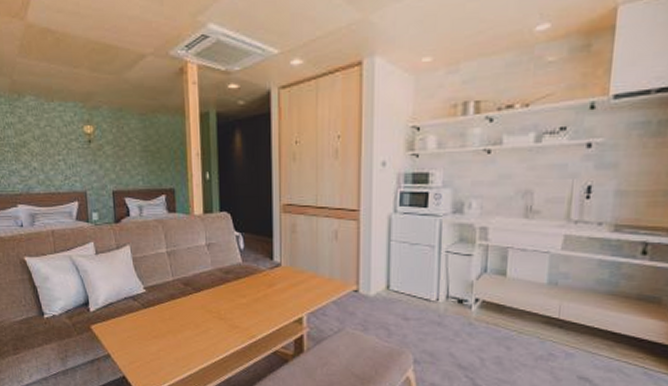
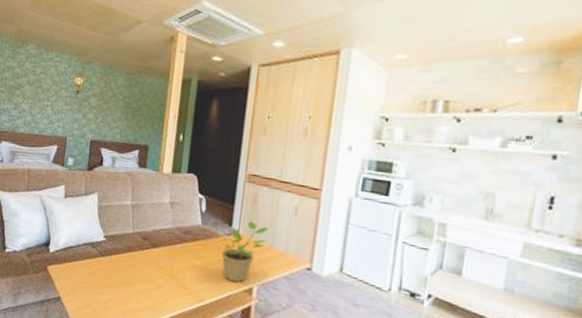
potted plant: none [266,252,310,315] -> present [221,221,268,283]

